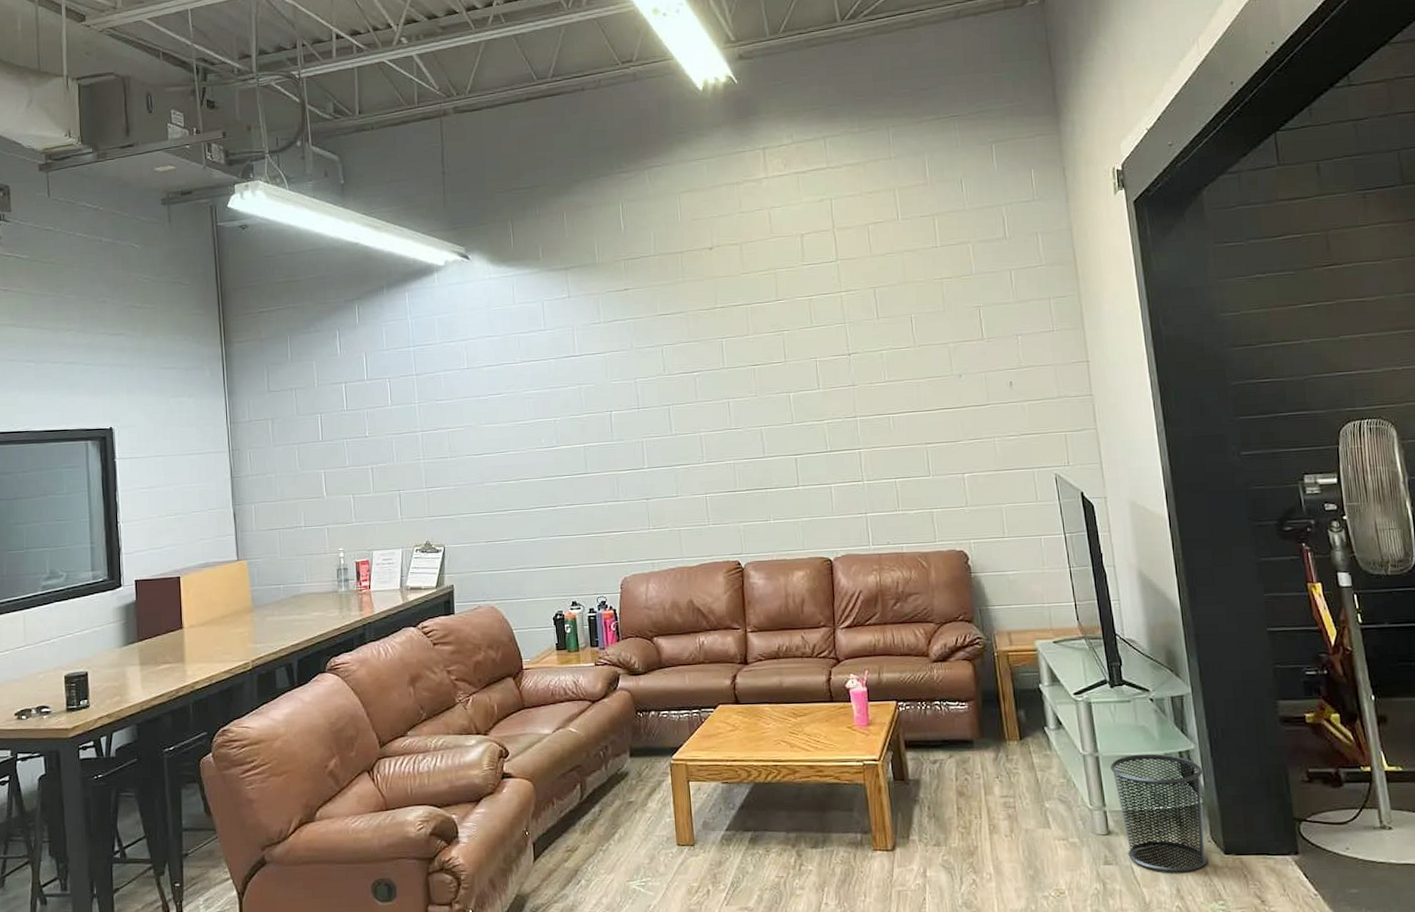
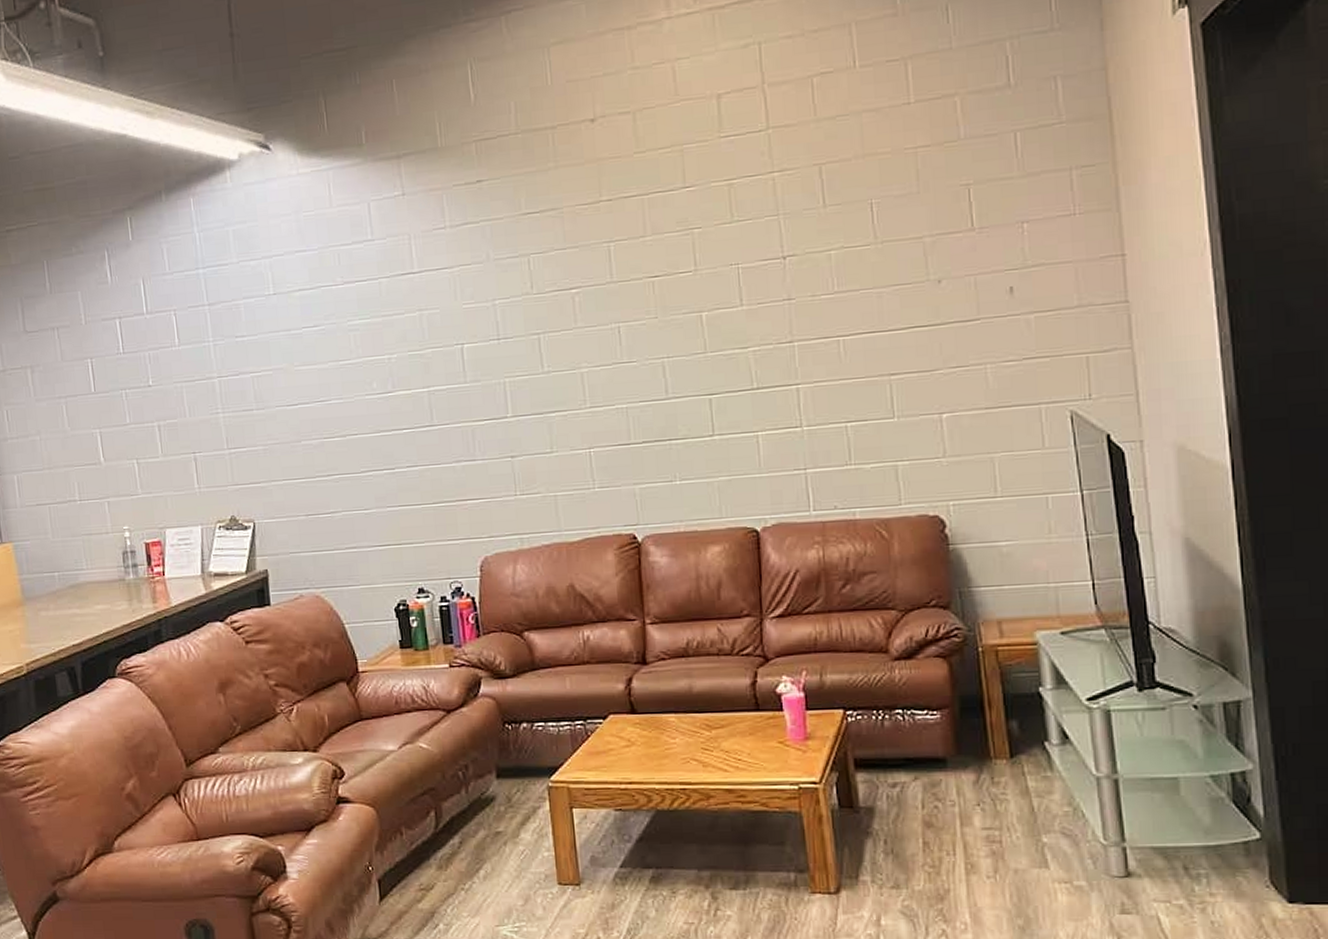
waste bin: present [1110,754,1208,873] -> none [1134,775,1264,925]

